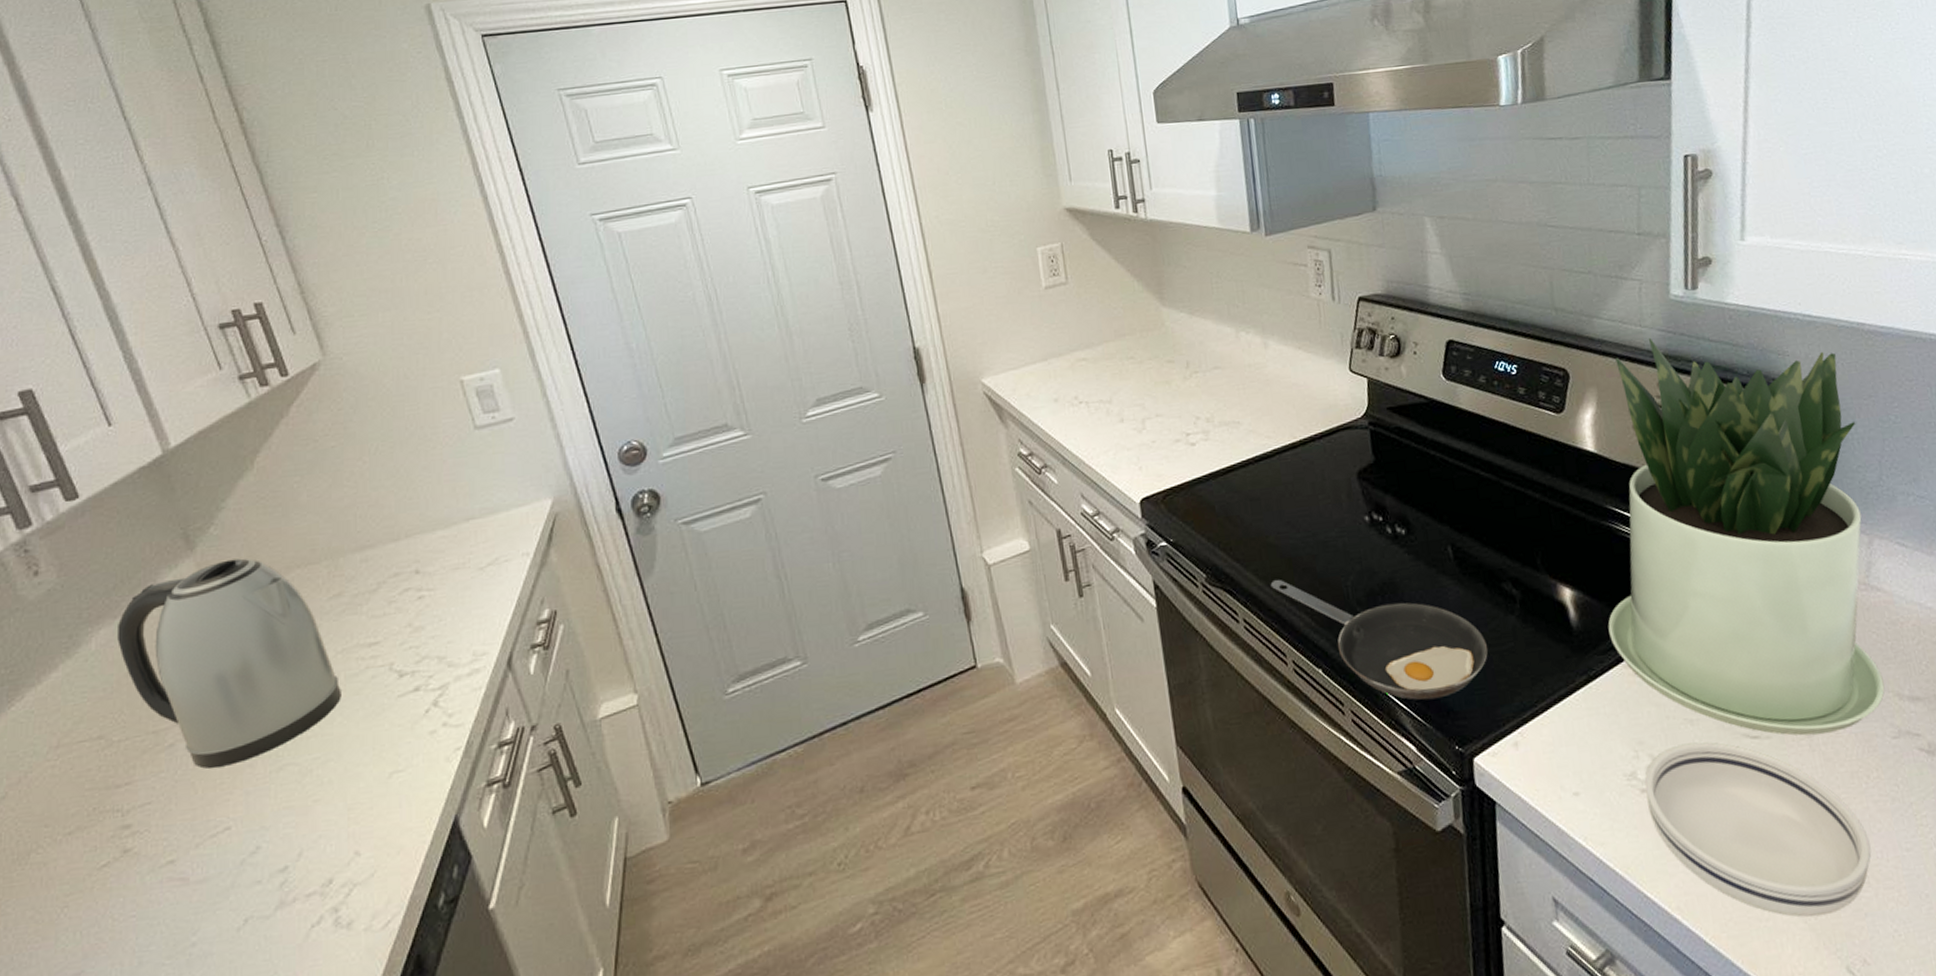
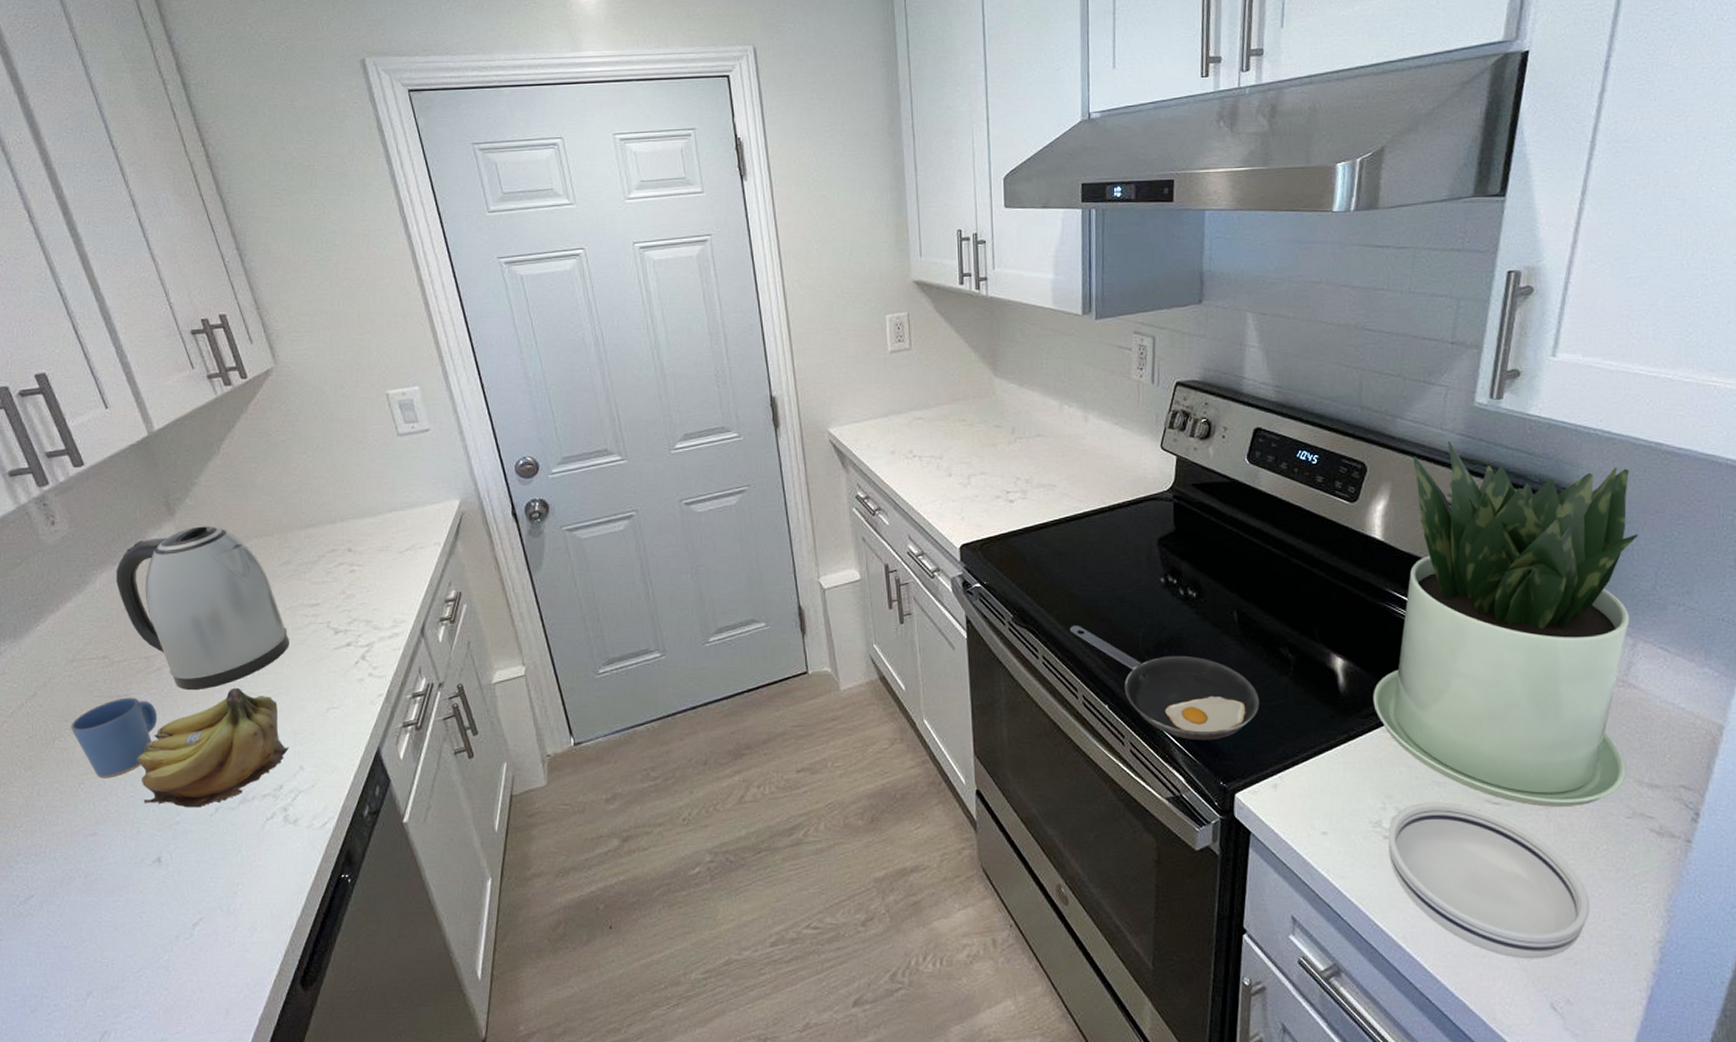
mug: none [52,785,169,896] -> present [71,697,158,777]
fruit: none [140,758,341,924] -> present [137,687,289,808]

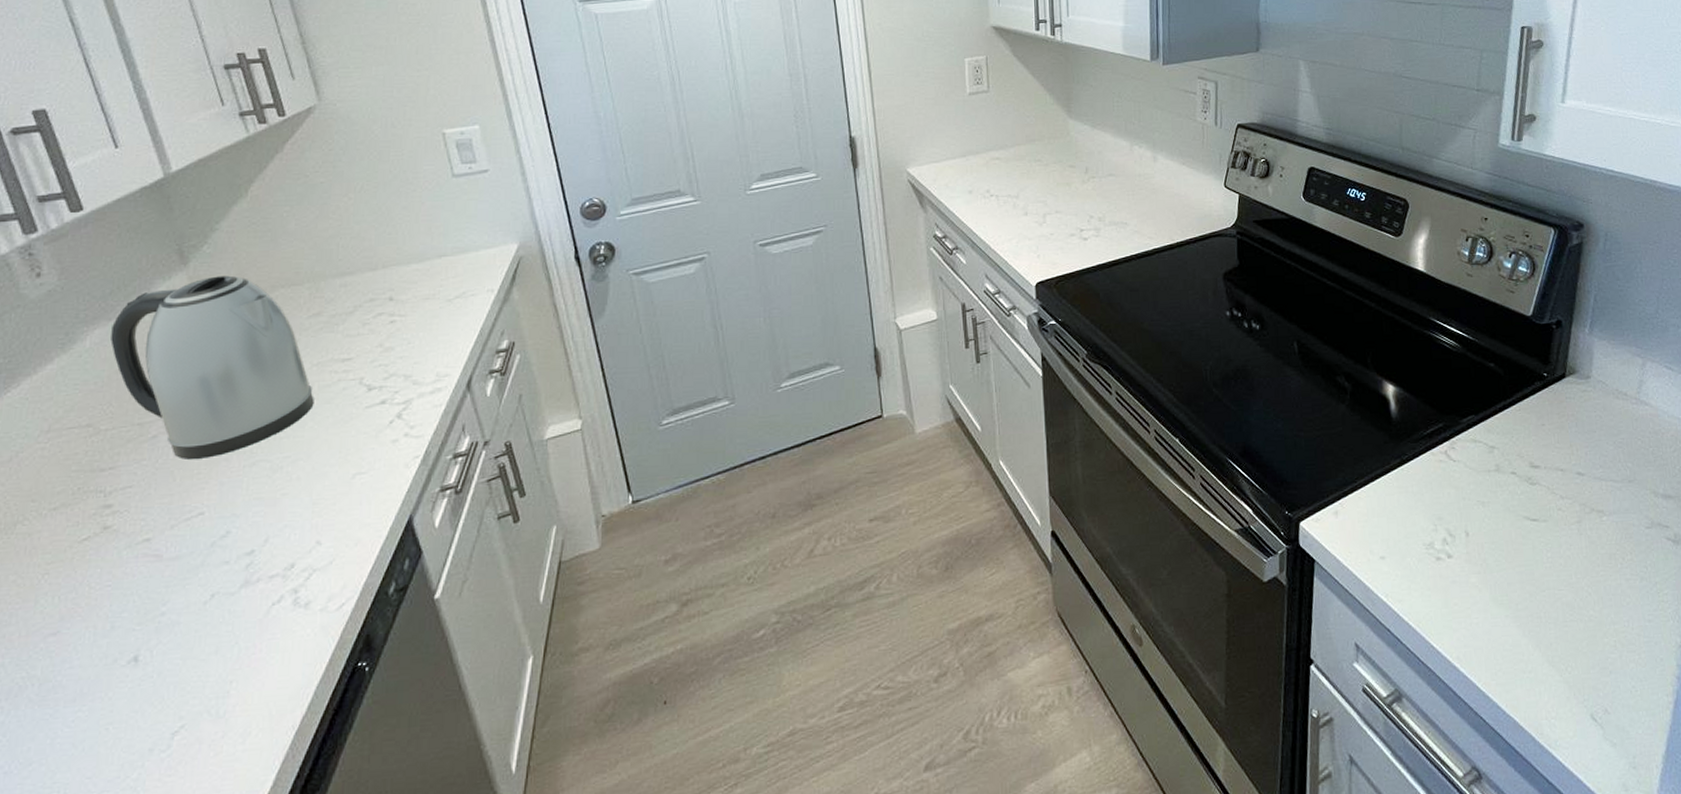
mug: present [71,697,158,777] -> none [38,470,149,565]
fruit: present [137,687,289,808] -> none [118,454,305,596]
frying pan: present [1069,625,1259,741] -> none [1141,359,1320,471]
planter: present [1373,440,1639,807] -> none [1421,178,1644,521]
bowl: present [1388,802,1590,959] -> none [1440,521,1620,672]

